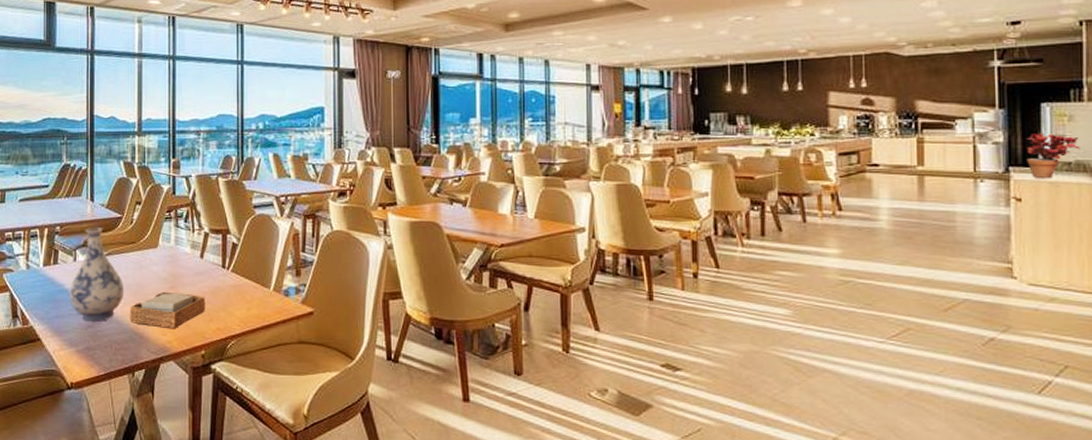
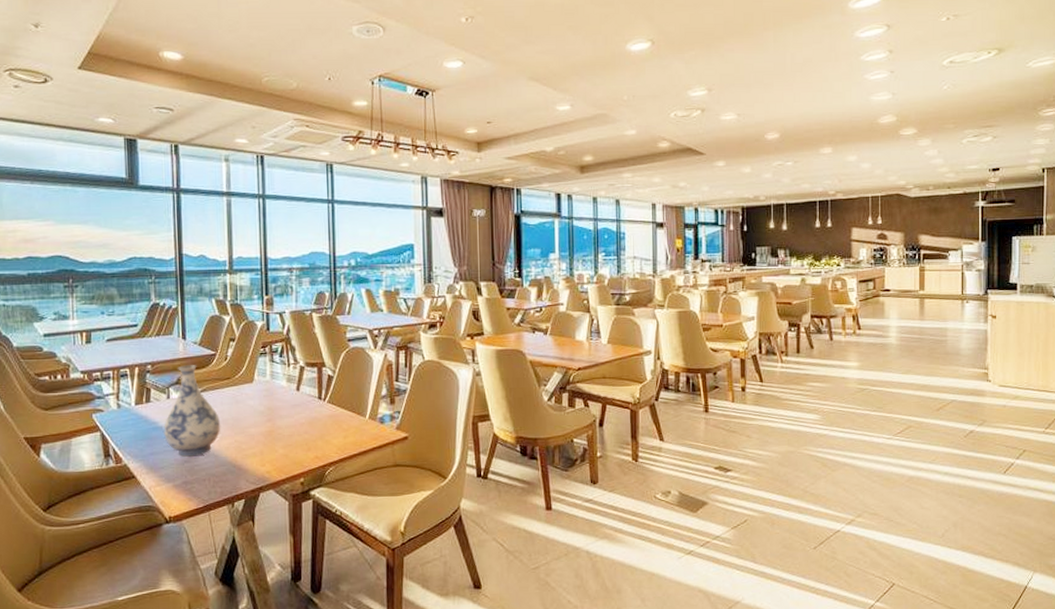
napkin holder: present [130,291,205,329] -> none [227,424,303,460]
potted plant: present [1026,132,1080,178] -> none [1001,261,1040,299]

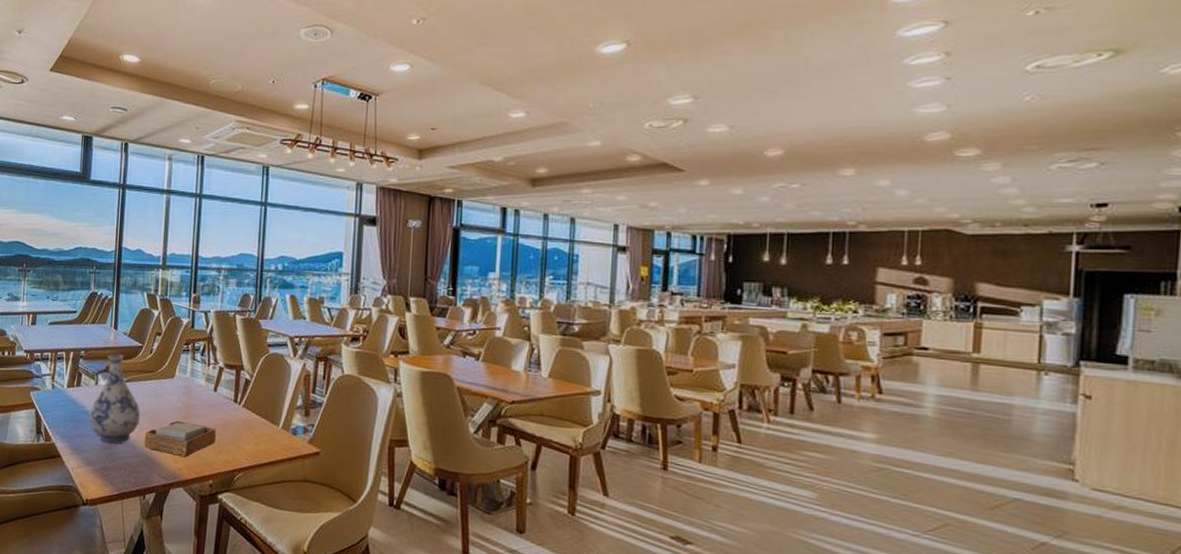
napkin holder: none [227,424,303,460] -> present [144,420,216,458]

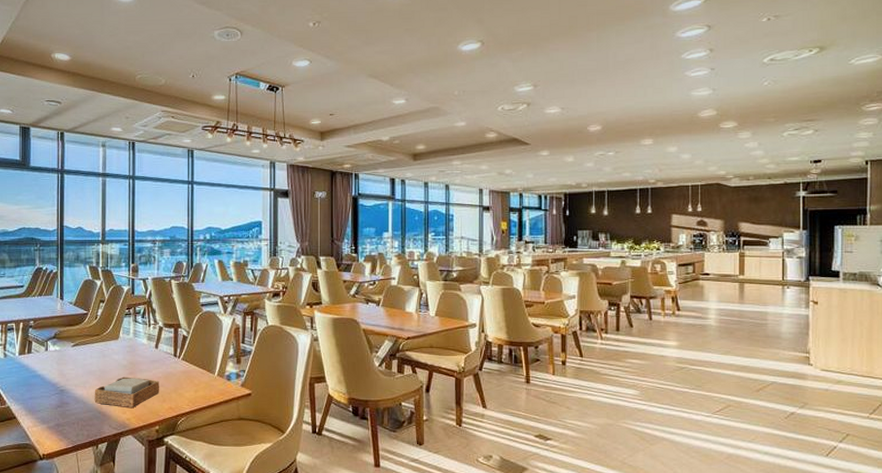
vase: present [89,354,141,444] -> none [42,322,90,402]

